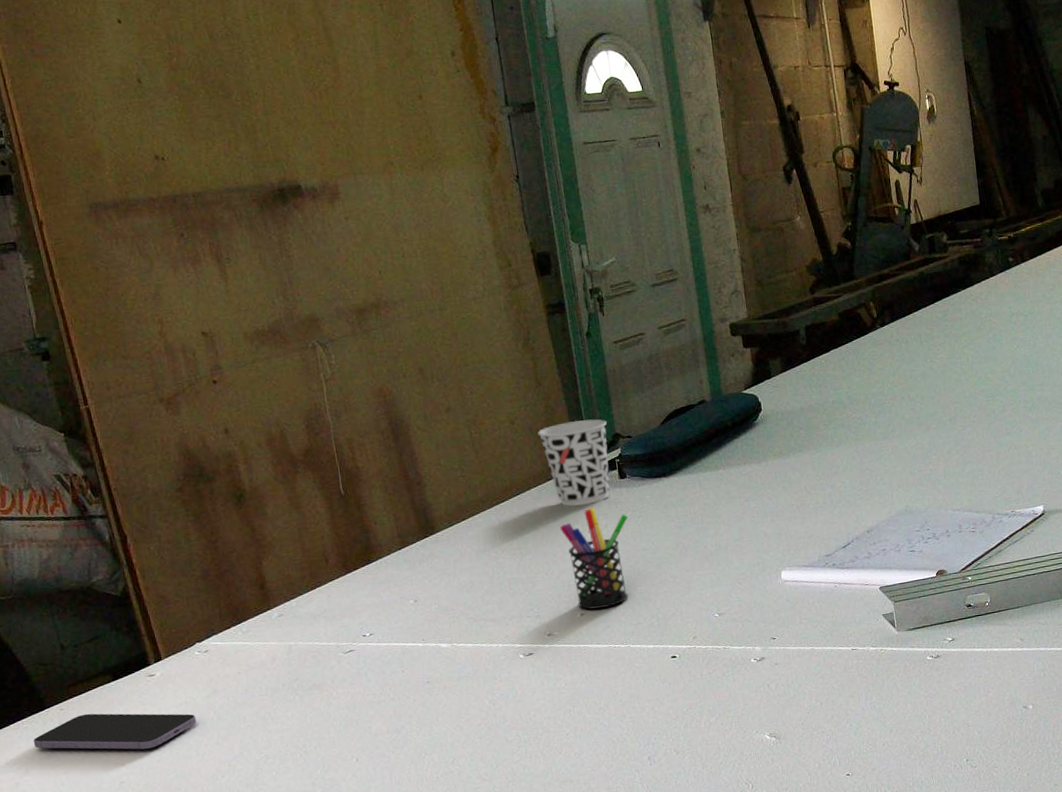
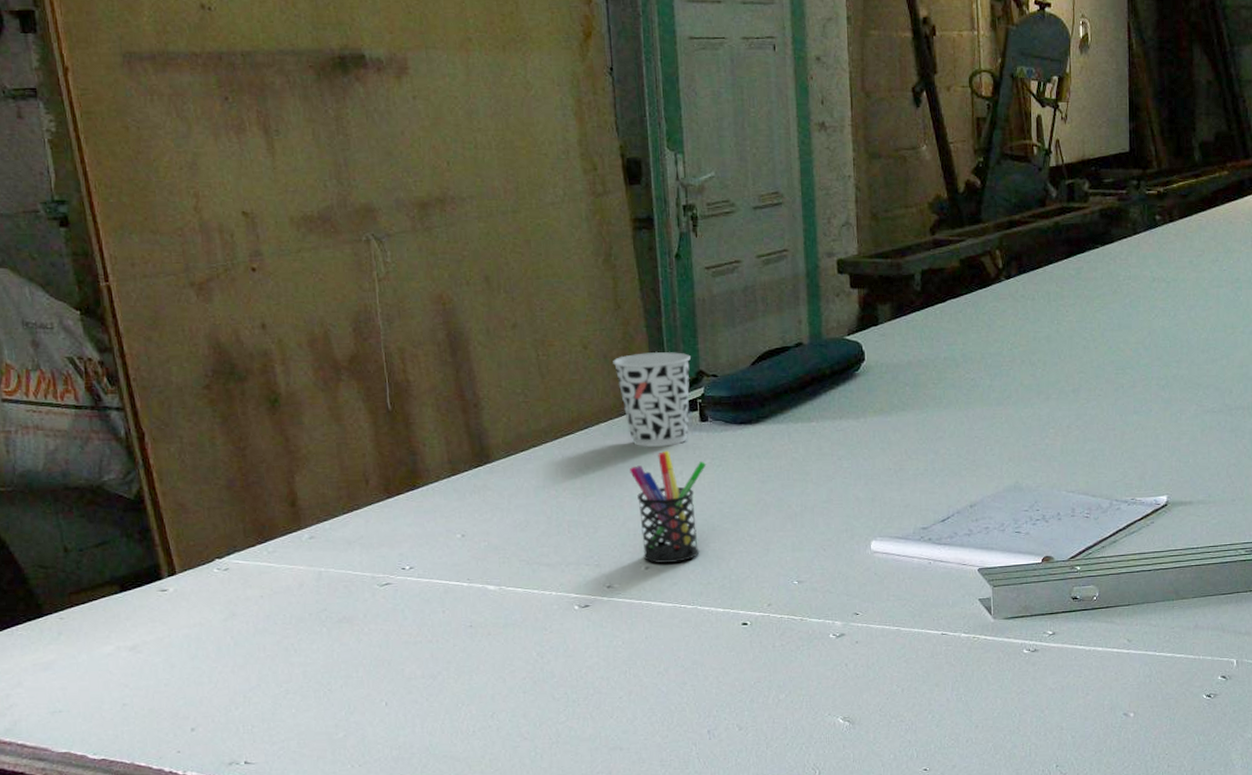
smartphone: present [33,713,197,750] -> none [27,625,211,671]

